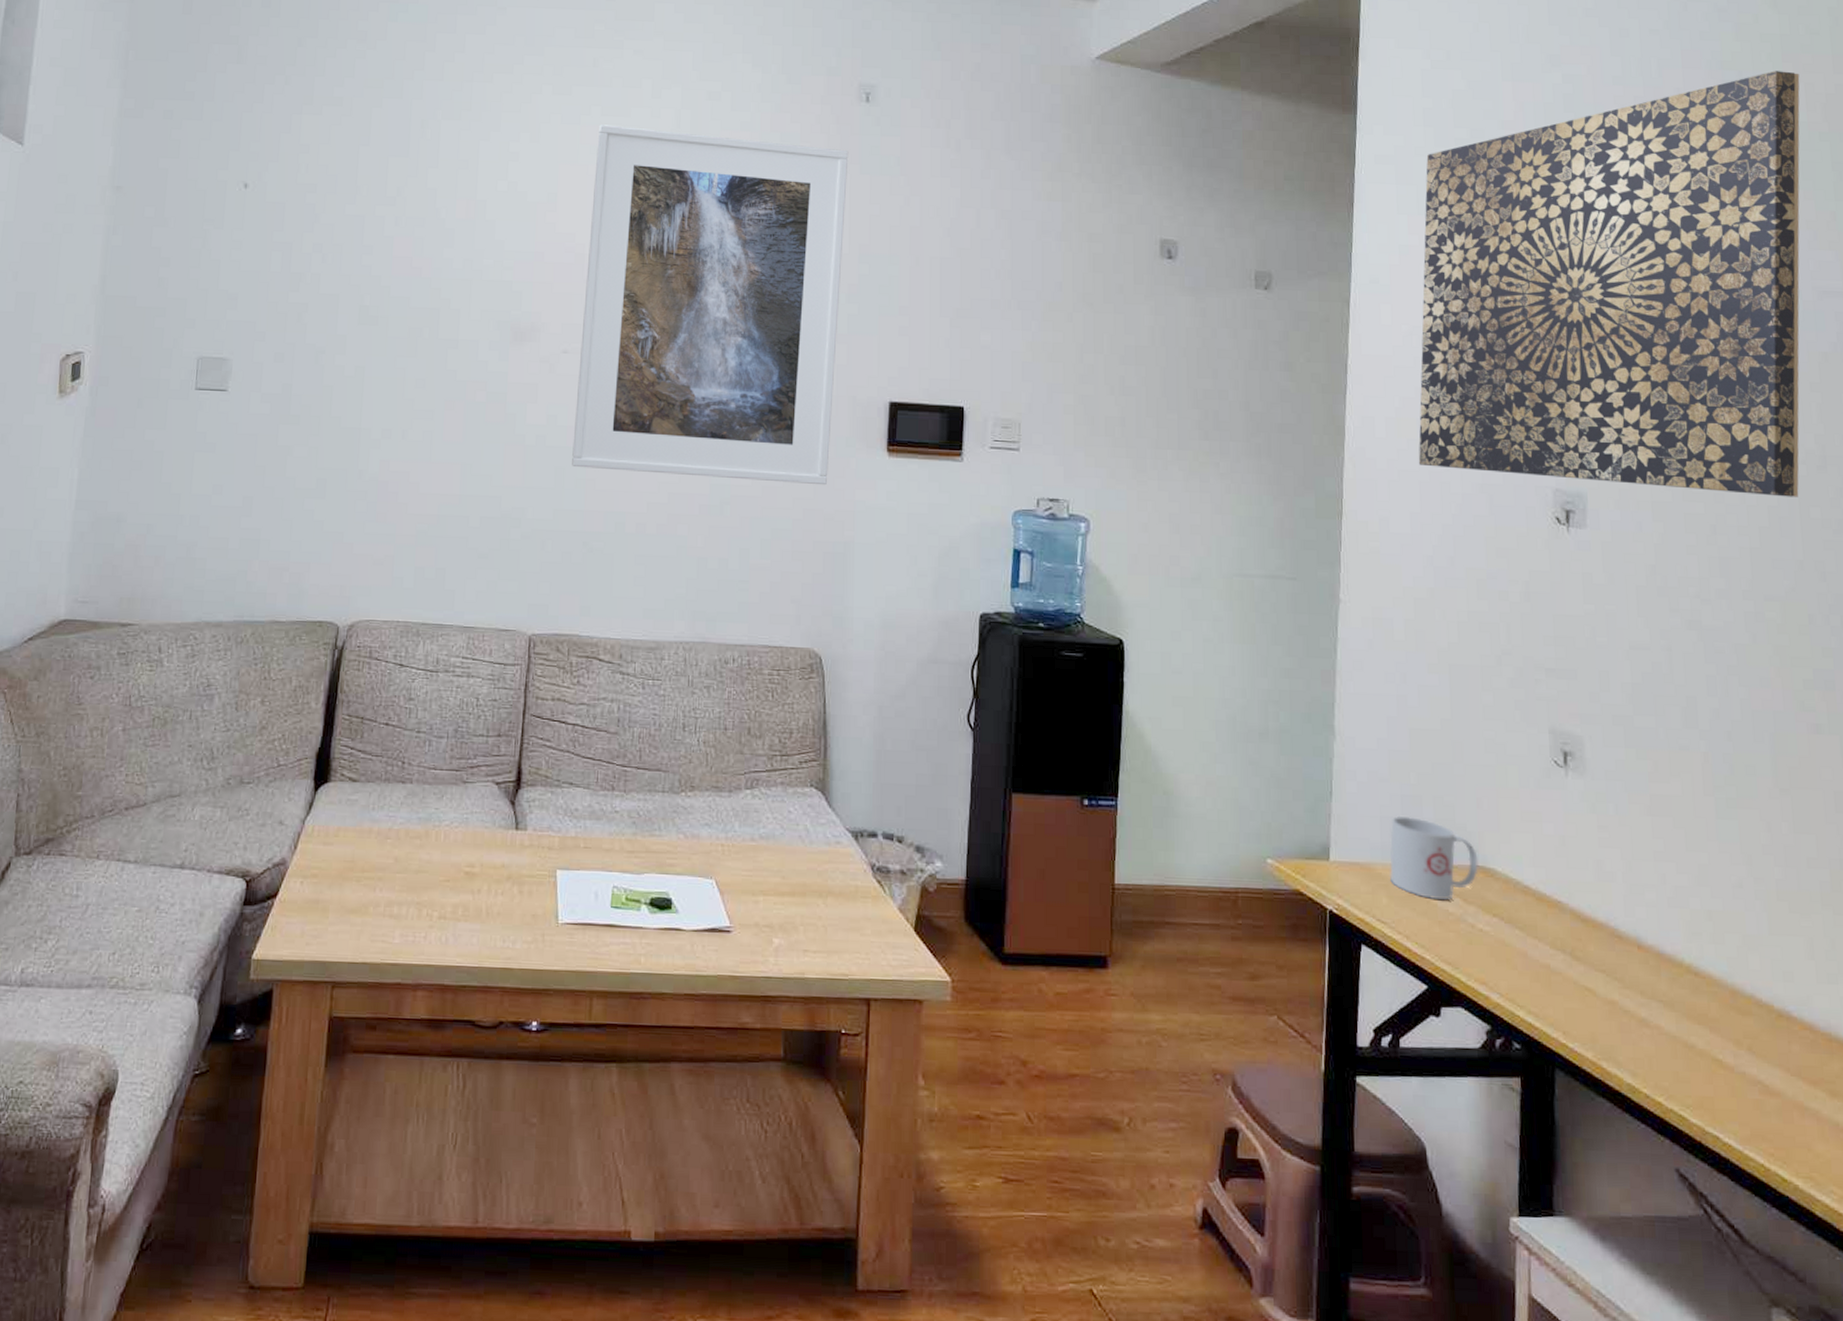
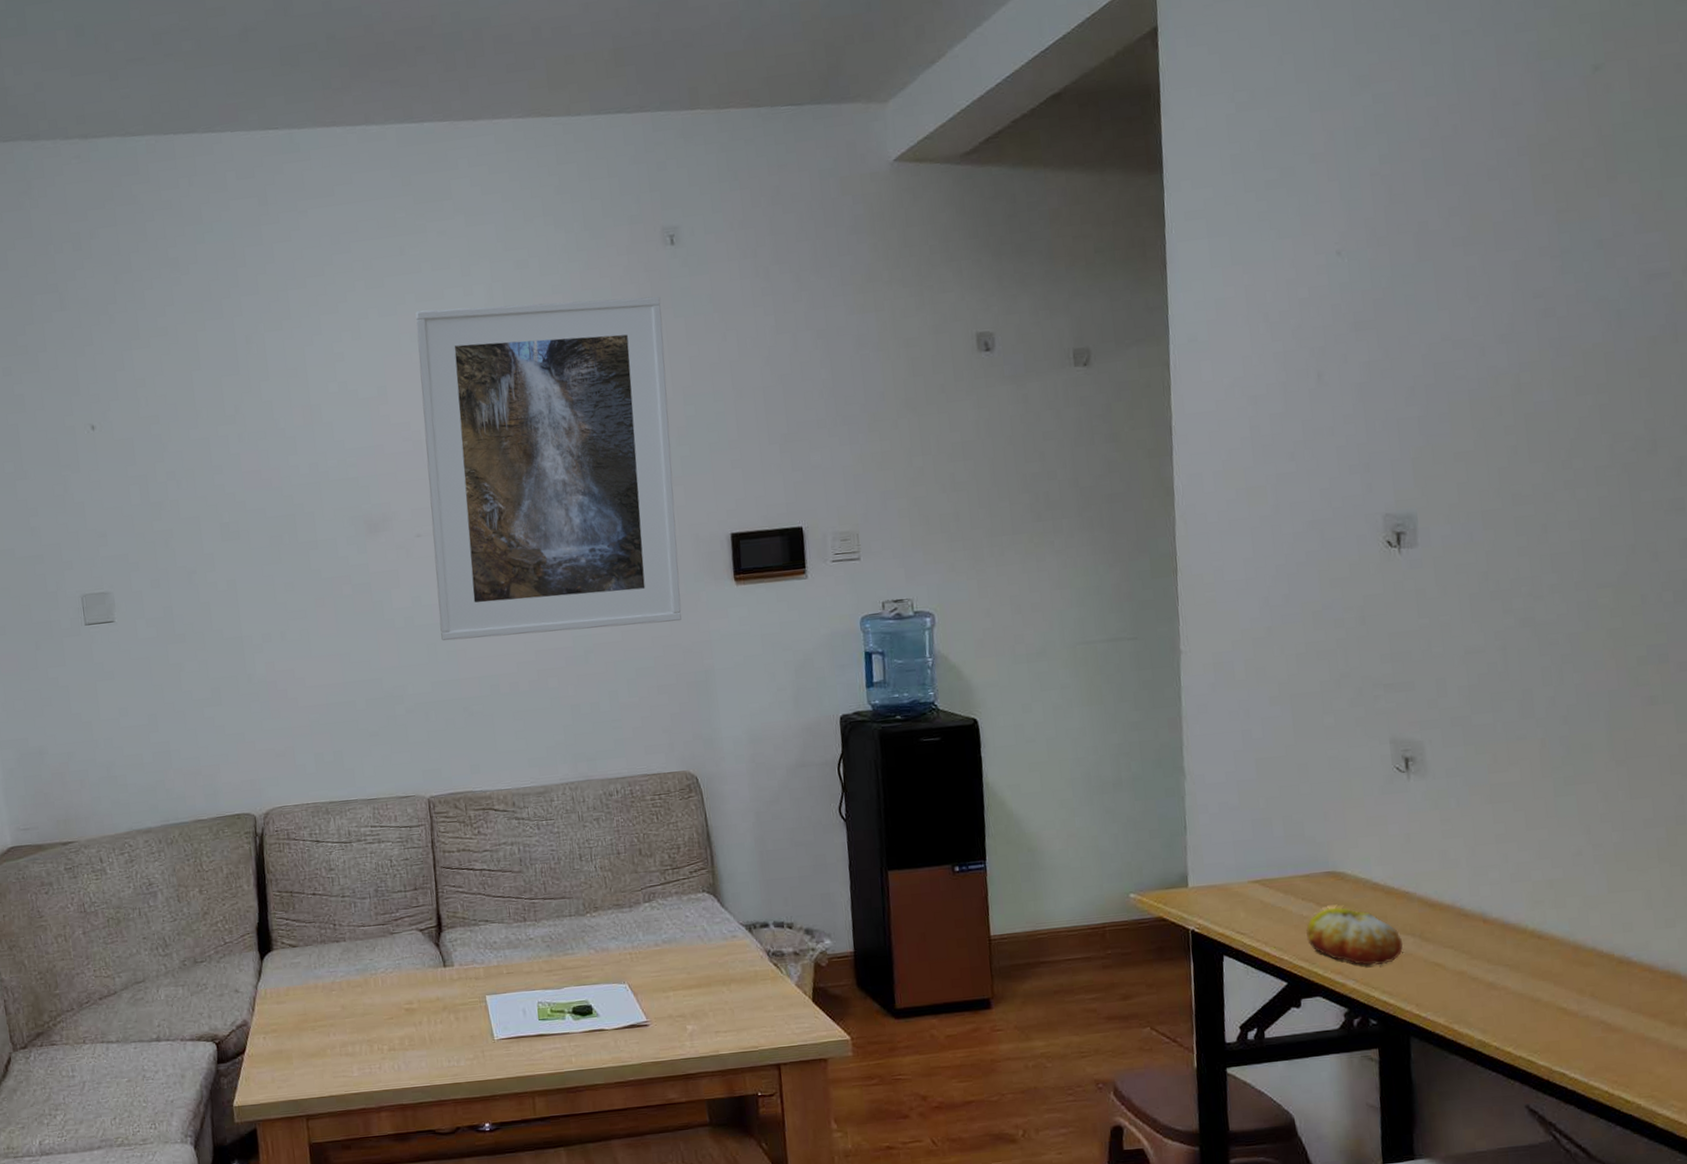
mug: present [1389,815,1478,900] -> none [1243,837,1329,907]
wall art: present [1418,71,1800,497] -> none [1237,50,1630,513]
fruit: none [1451,906,1553,980] -> present [1306,907,1404,966]

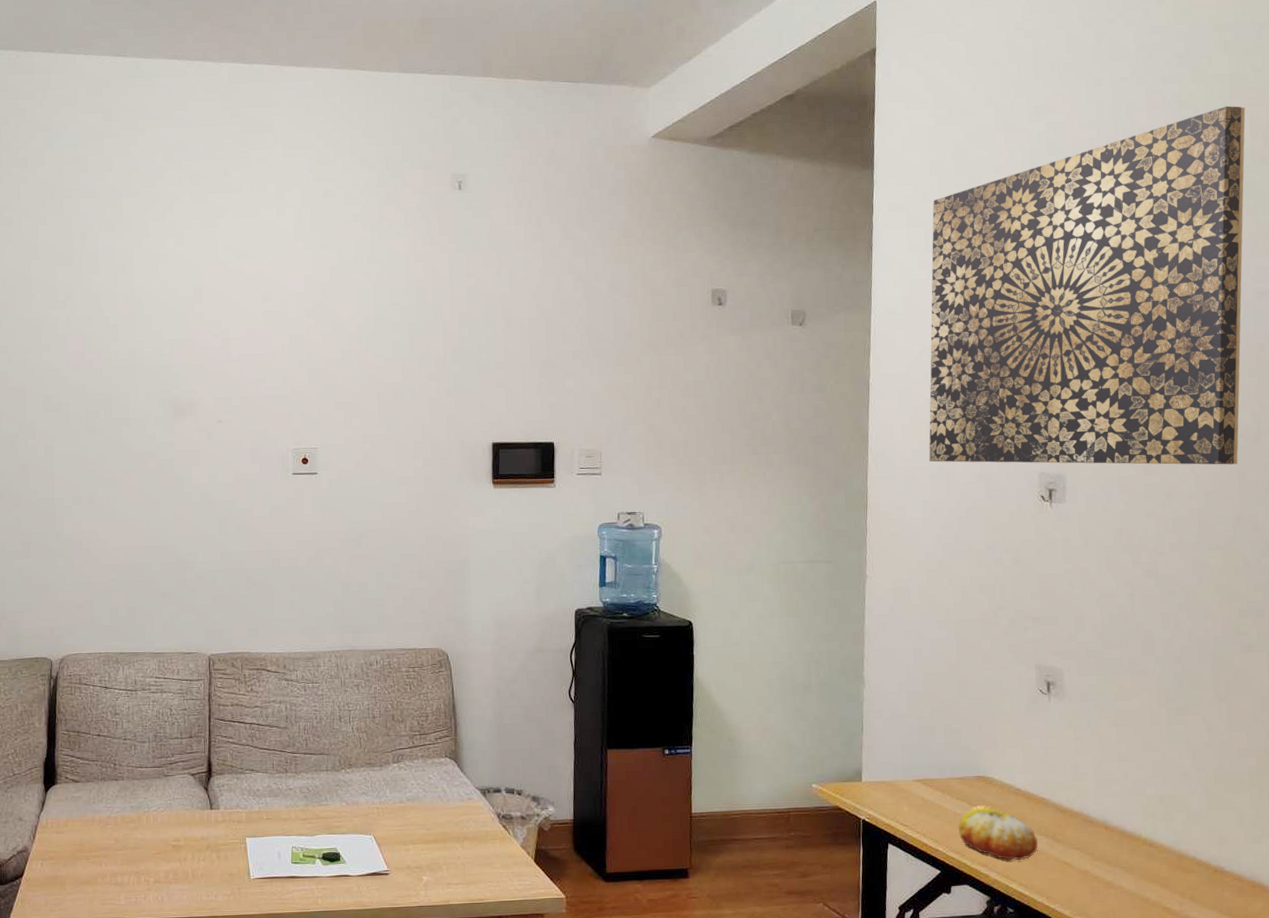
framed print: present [415,296,682,641] -> none [232,225,447,517]
wall art: none [1237,50,1630,513] -> present [928,106,1246,465]

